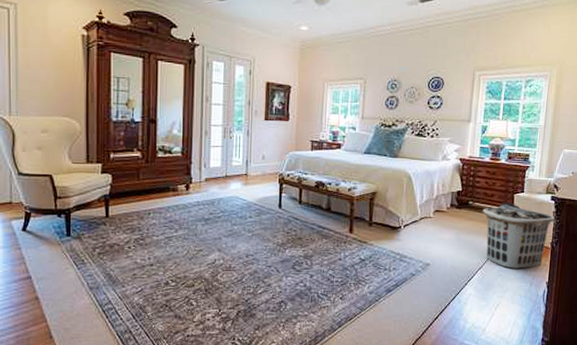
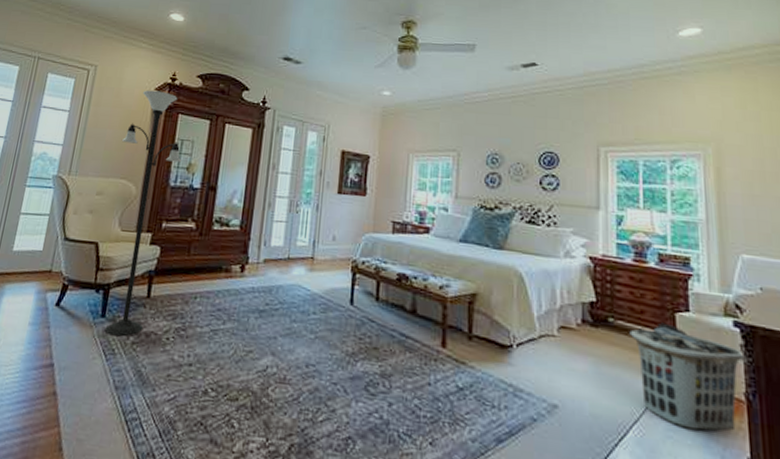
floor lamp: none [57,29,121,250] -> present [104,90,182,336]

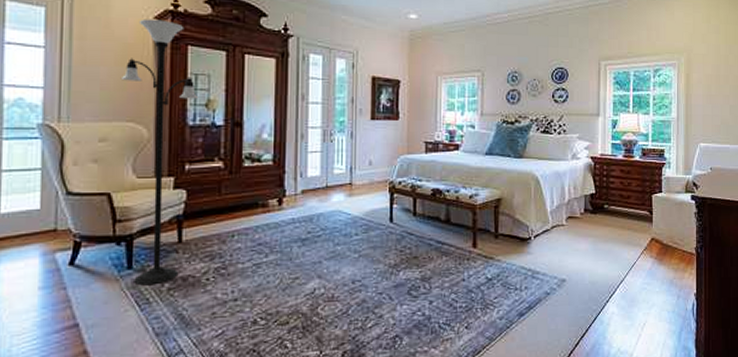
clothes hamper: present [629,322,747,431] -> none [619,203,698,280]

